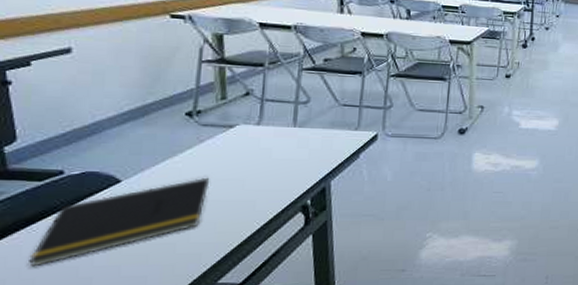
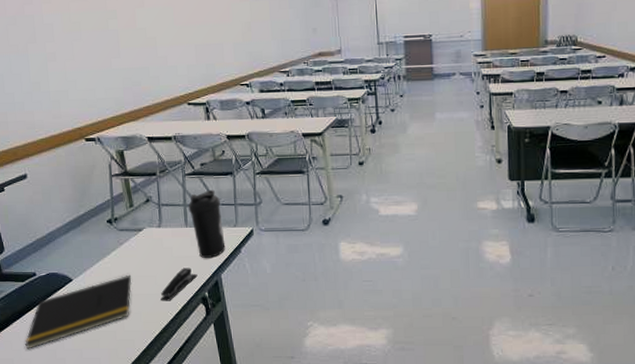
stapler: none [246,172,300,209] -> present [160,267,198,301]
water bottle: none [300,88,342,162] -> present [188,189,226,258]

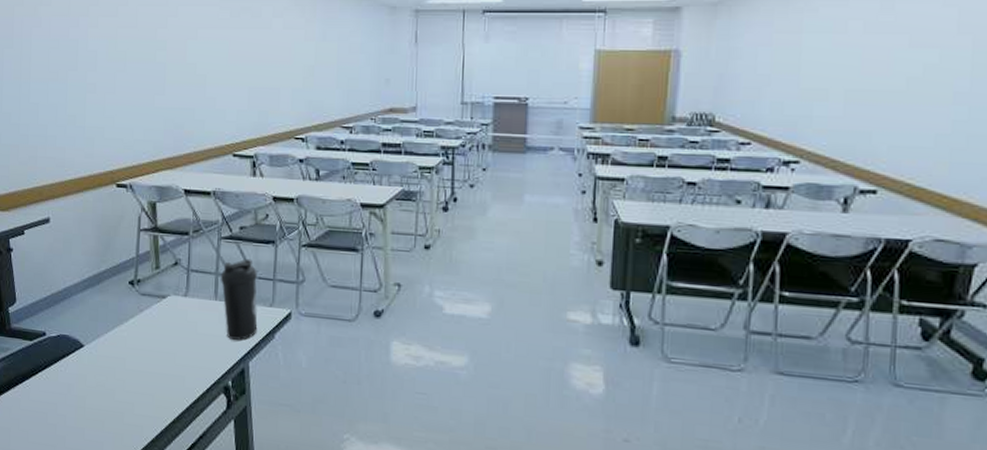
notepad: present [25,274,132,349] -> none [25,347,148,420]
stapler: present [160,267,198,301] -> none [177,348,222,386]

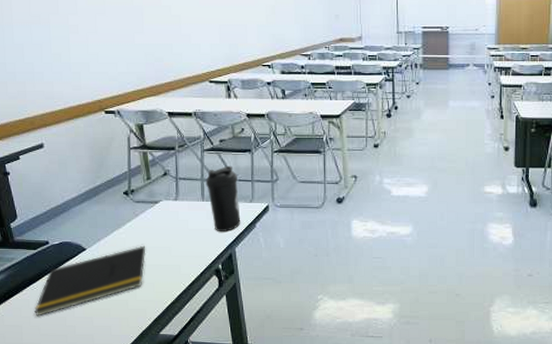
notepad: none [25,347,148,420] -> present [34,245,146,316]

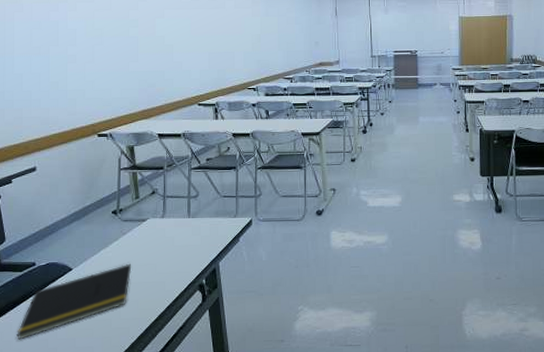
water bottle: present [205,165,241,231] -> none [192,182,225,247]

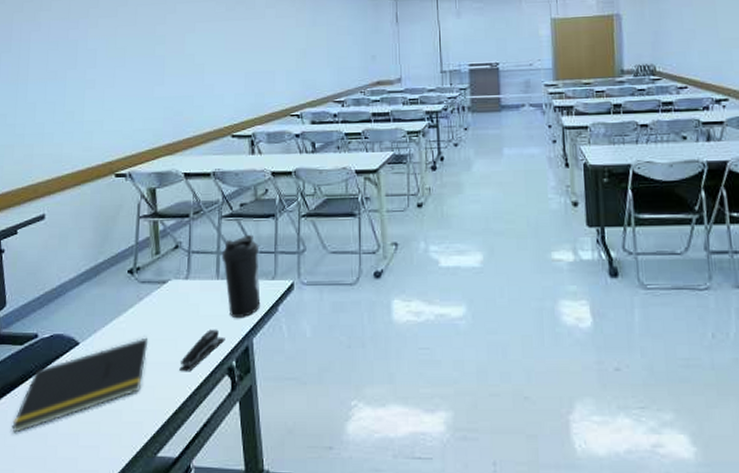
stapler: none [159,256,196,289] -> present [179,329,225,372]
water bottle: none [192,182,225,247] -> present [221,234,261,317]

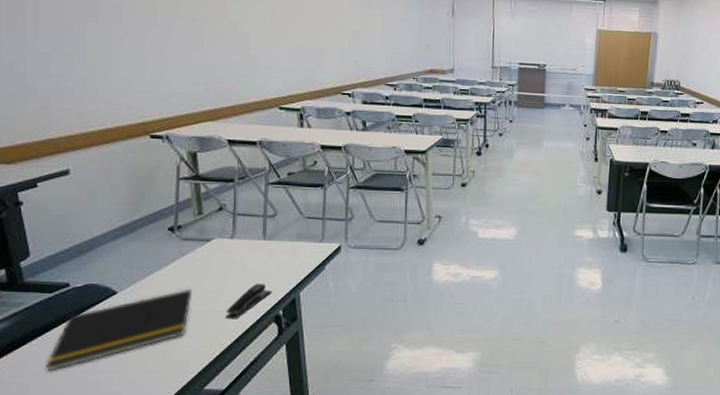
water bottle: present [221,234,261,317] -> none [268,201,308,274]

